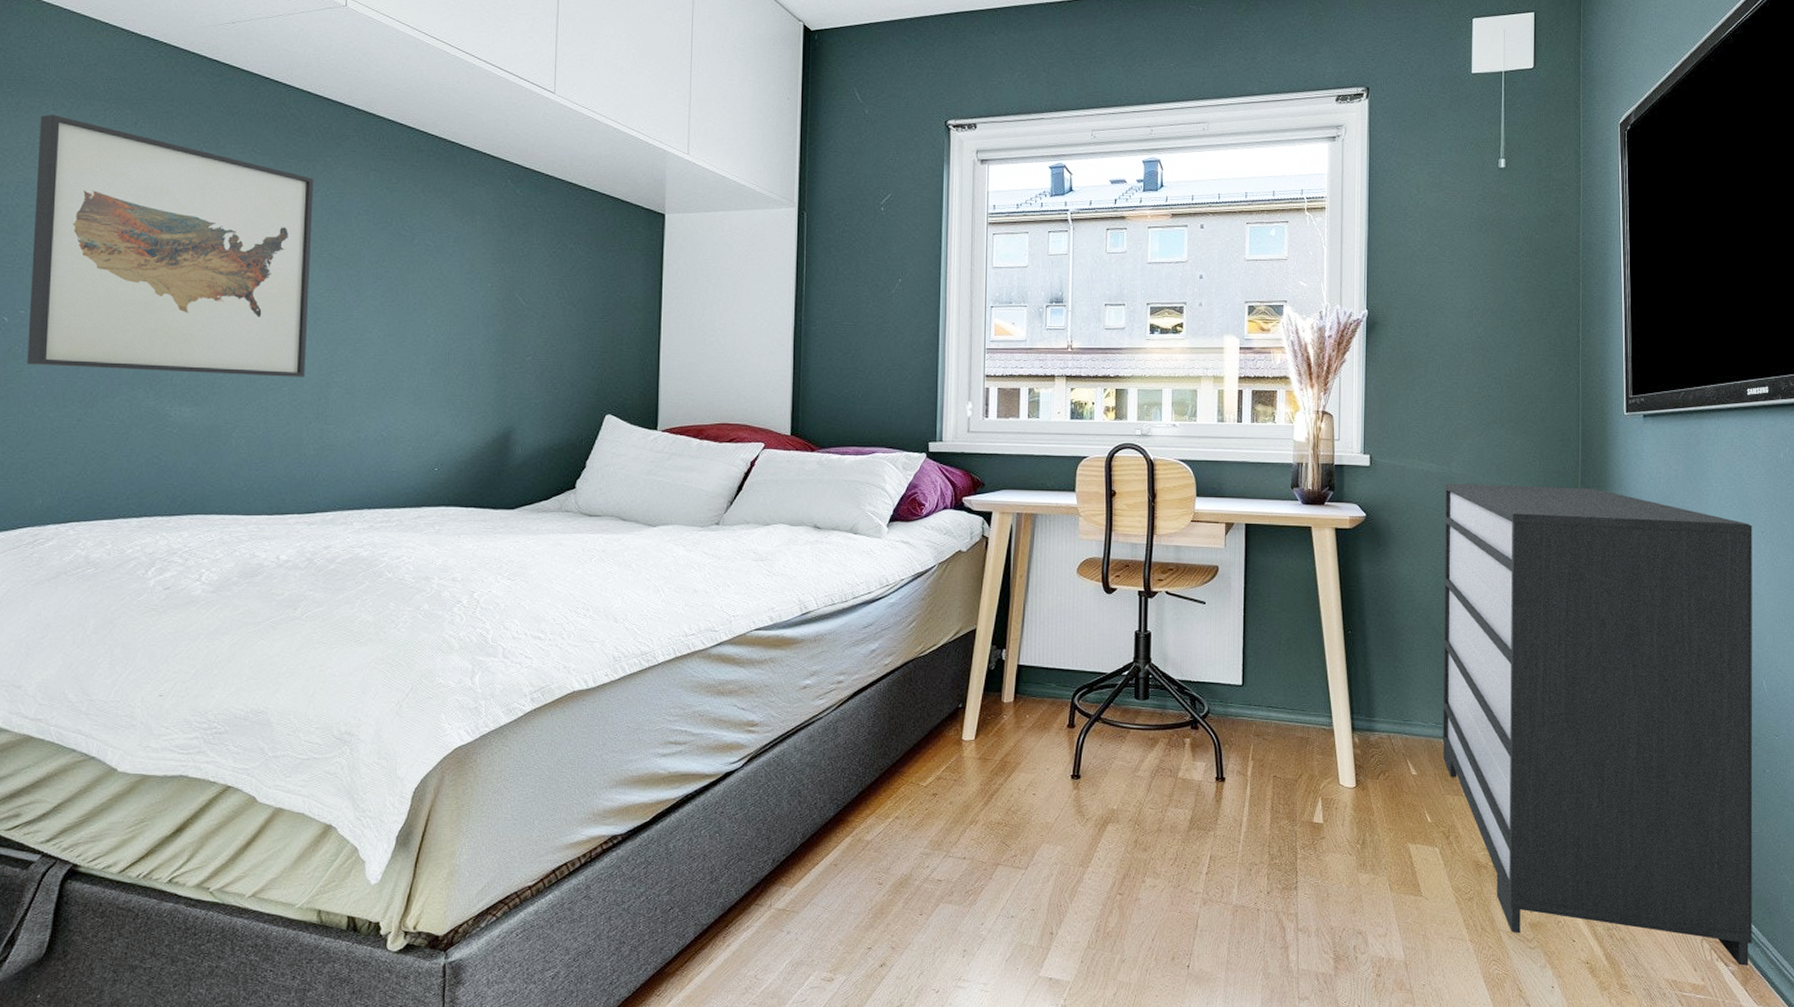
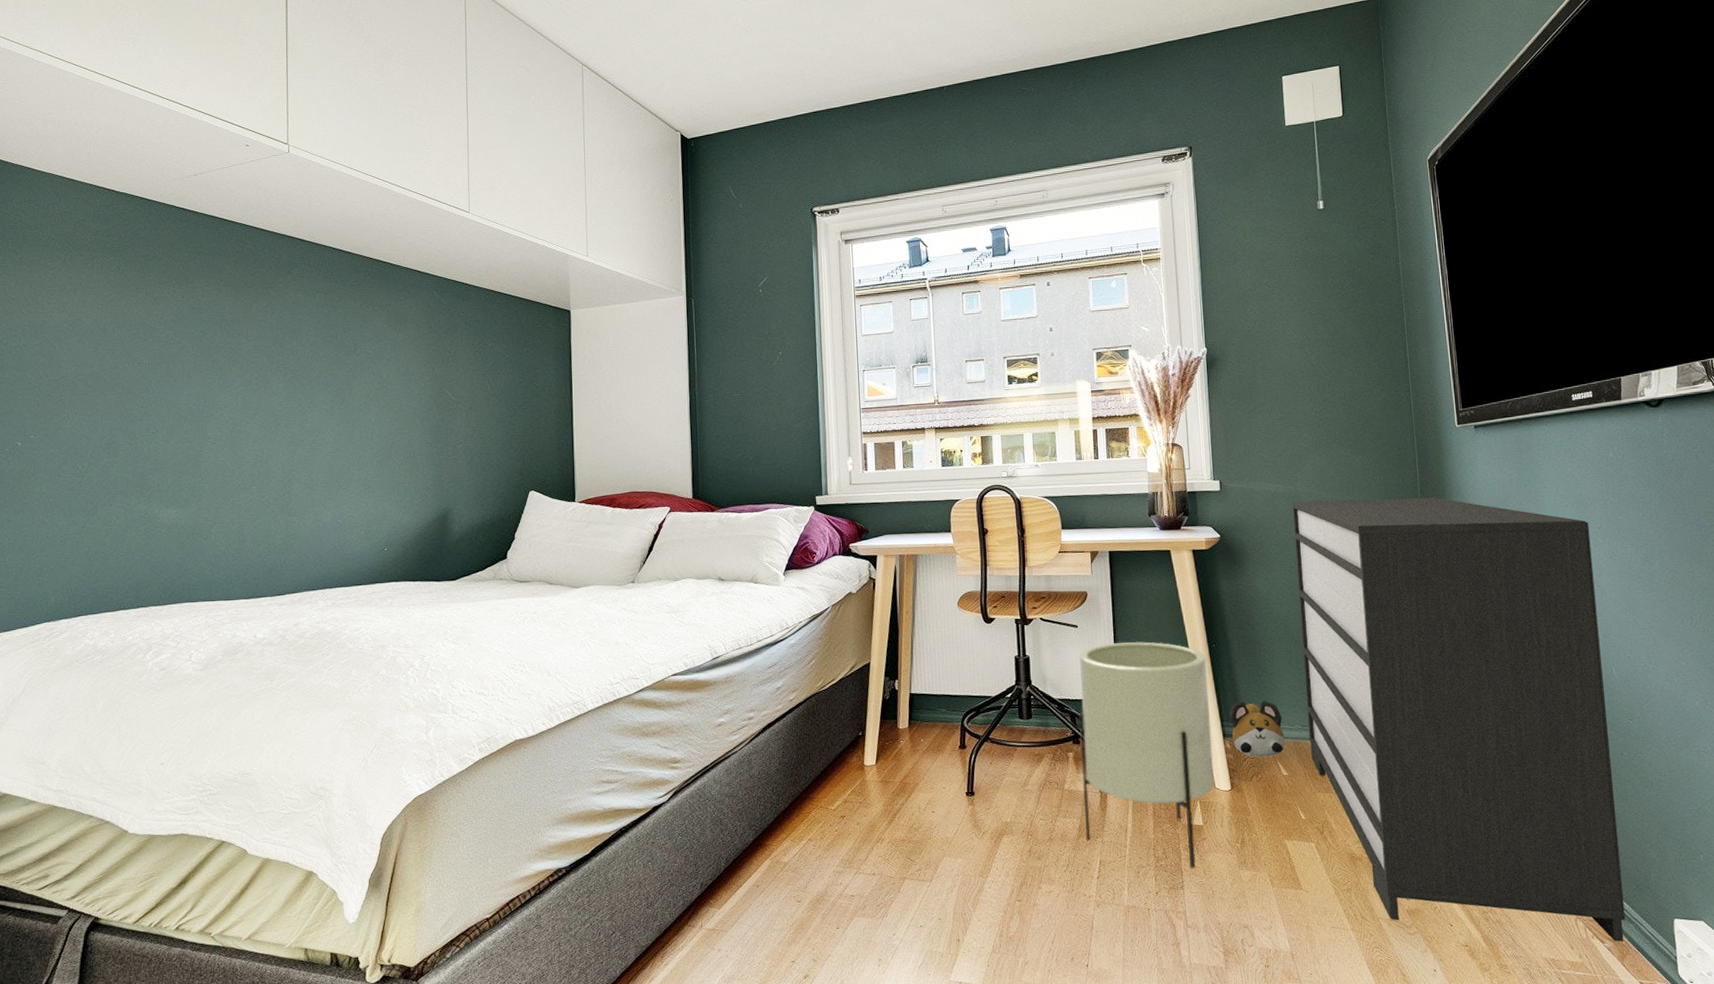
wall art: present [27,114,314,377] -> none [38,266,270,482]
planter: none [1197,623,1340,869] -> present [1079,642,1214,869]
plush toy: none [1361,693,1417,755] -> present [1230,700,1285,758]

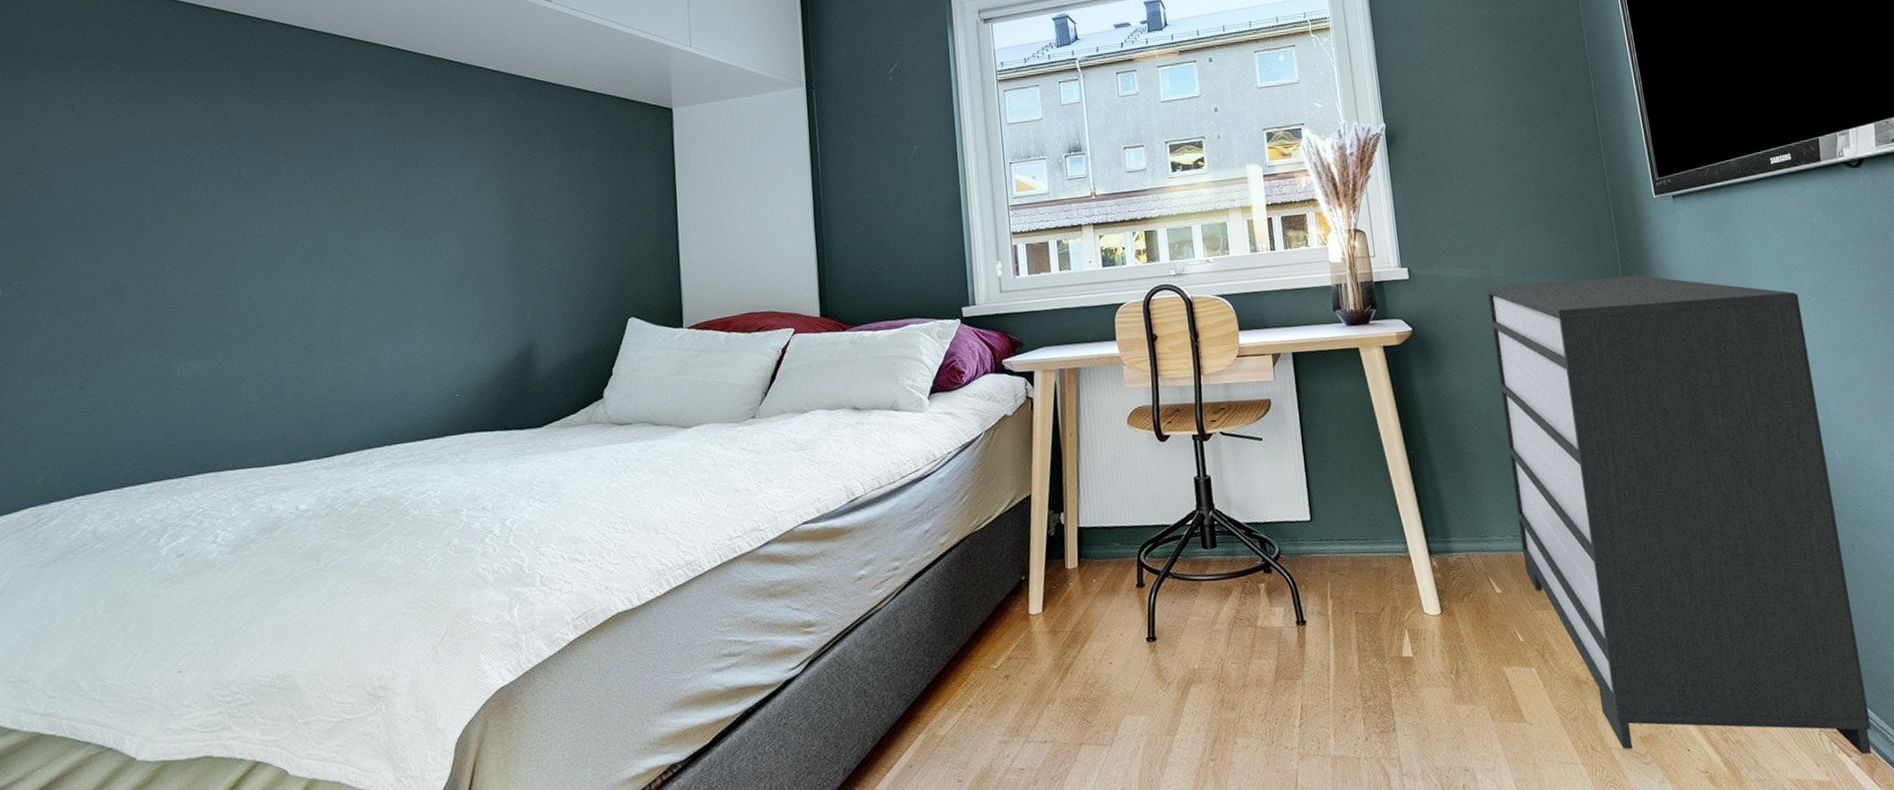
planter: present [1079,642,1214,869] -> none [1266,451,1423,707]
plush toy: present [1230,700,1285,758] -> none [1434,510,1497,575]

